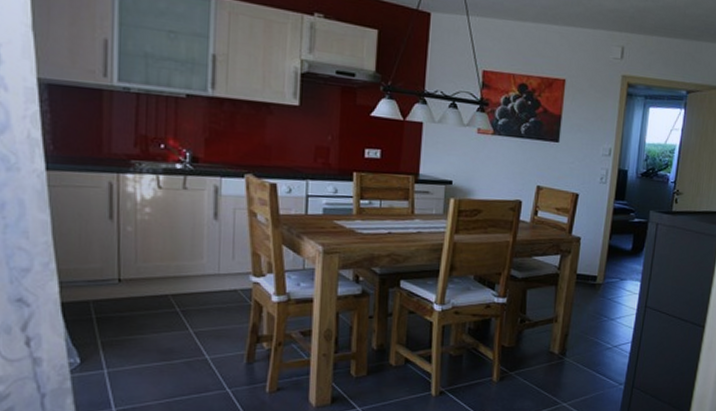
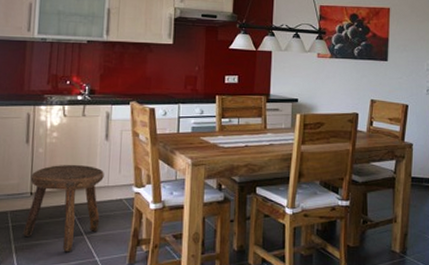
stool: none [110,247,214,350] -> present [22,165,104,253]

